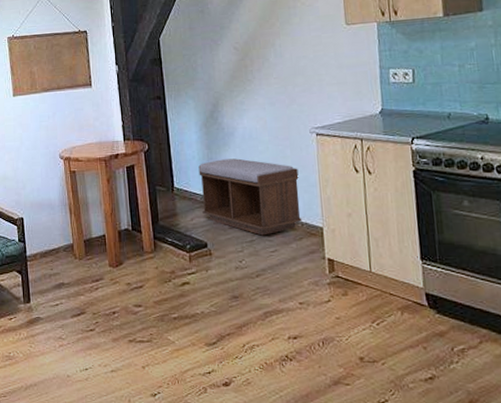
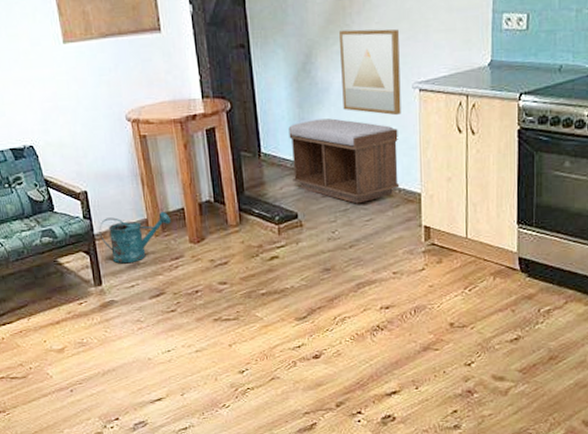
watering can: none [31,237,93,284] -> present [99,211,171,264]
wall art: none [242,83,301,157] -> present [339,29,401,116]

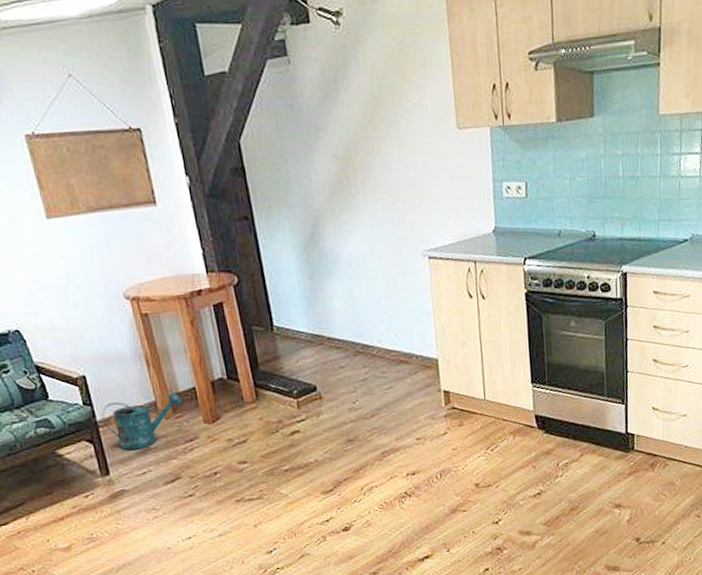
bench: present [288,118,400,204] -> none [300,288,417,373]
wall art: present [339,29,401,116] -> none [345,198,413,284]

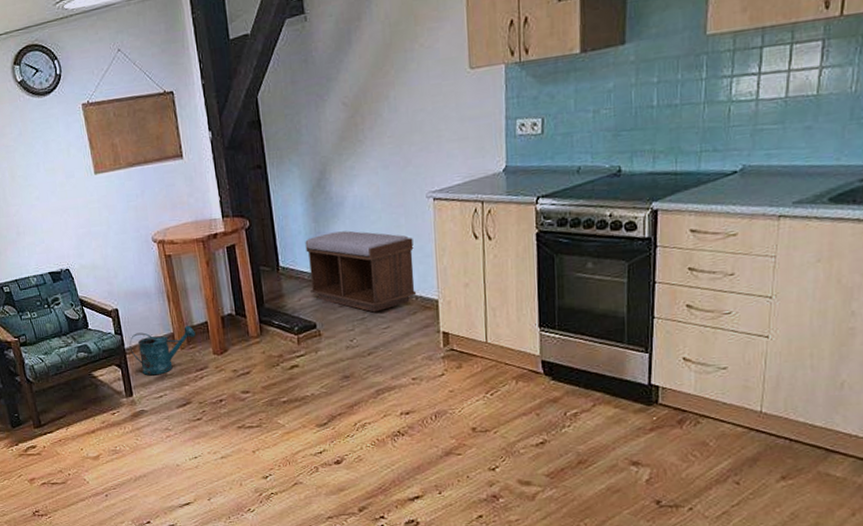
bench: none [300,288,417,373] -> present [305,230,417,313]

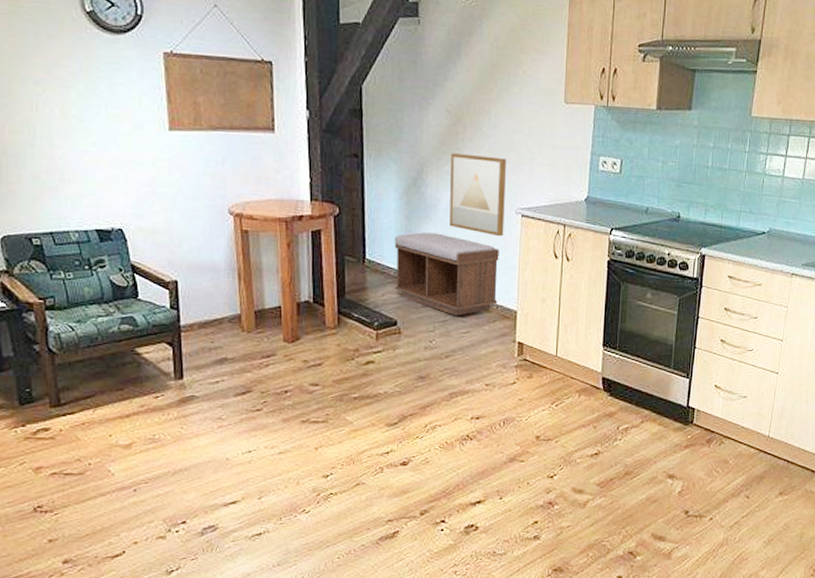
watering can: present [129,325,196,376] -> none [186,307,266,358]
wall art: none [352,142,416,225] -> present [449,153,506,237]

